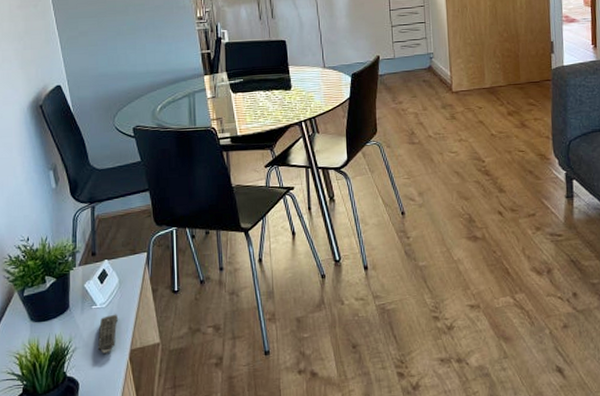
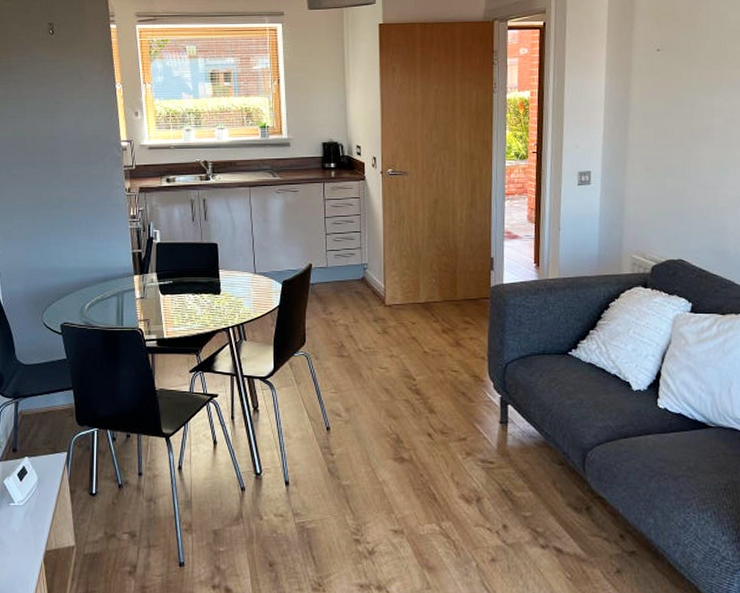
remote control: present [97,314,119,353] -> none [13,513,35,552]

